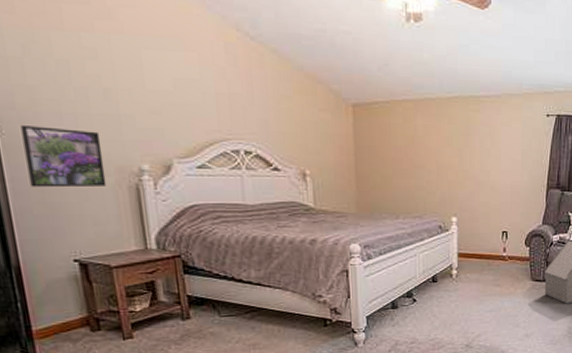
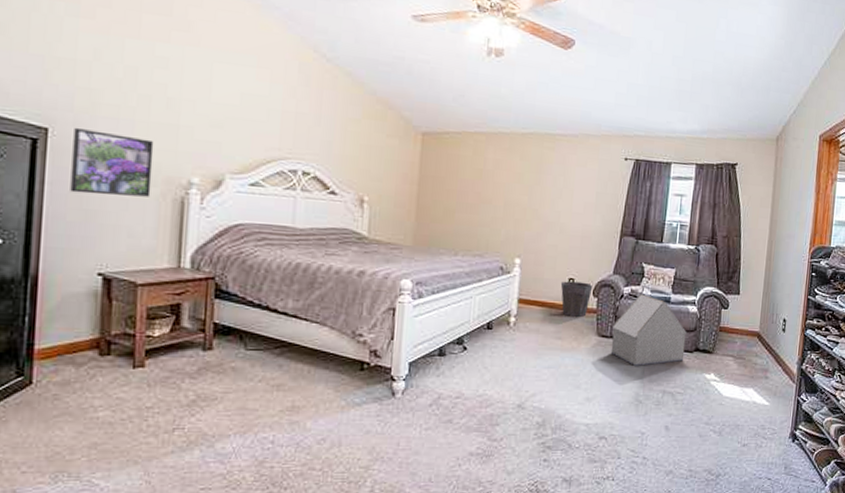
waste bin: none [495,234,525,265] -> present [560,281,593,317]

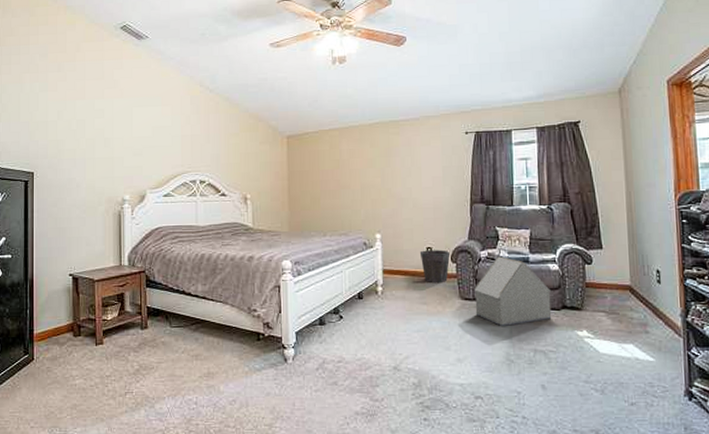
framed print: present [70,127,154,197] -> none [49,169,99,216]

